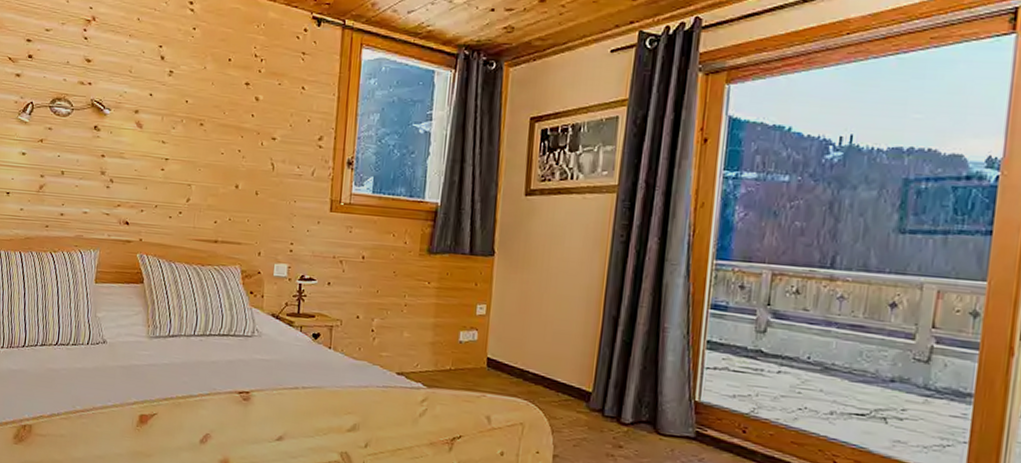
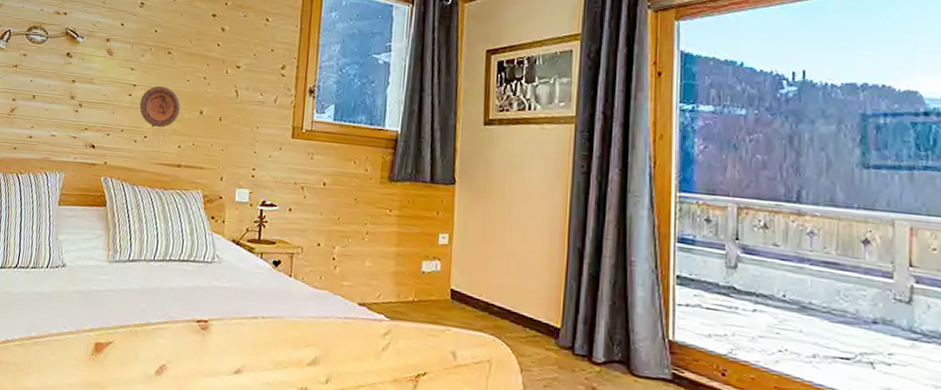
decorative plate: none [172,159,215,203] -> present [139,85,180,128]

